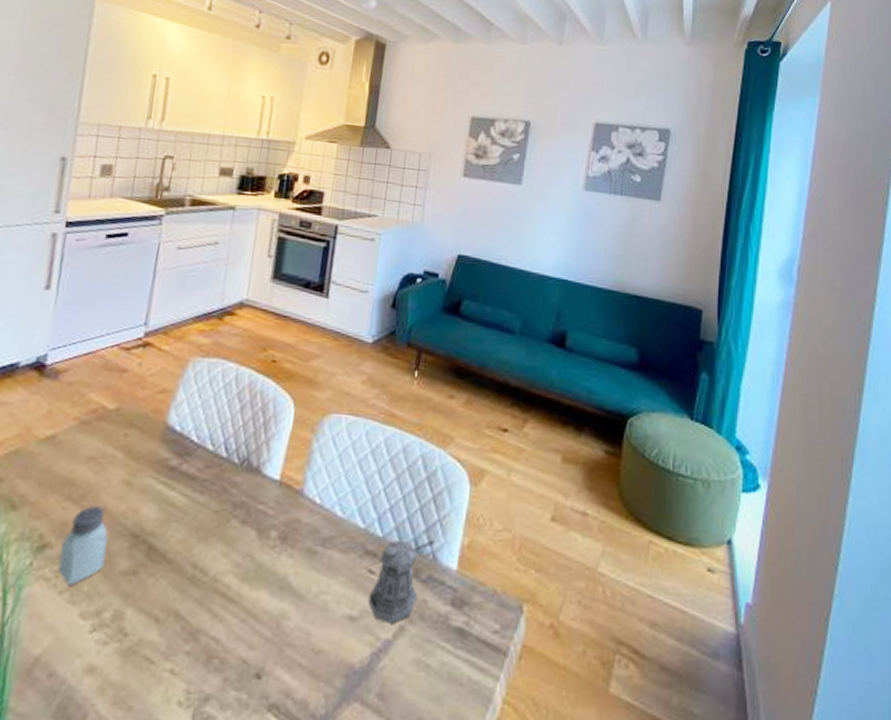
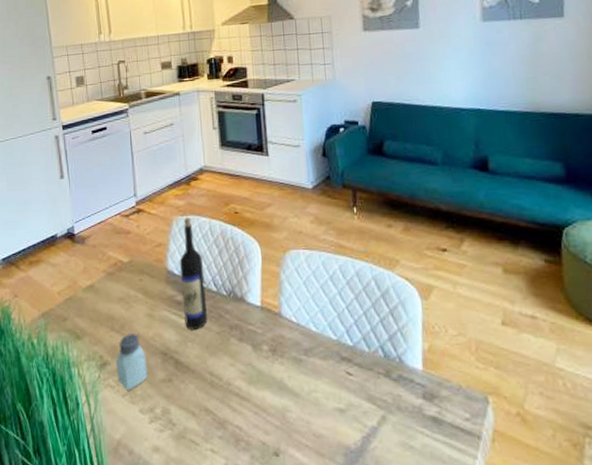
wine bottle: none [173,360,218,507] -> present [179,218,208,330]
pepper shaker: present [368,539,436,624] -> none [351,346,399,414]

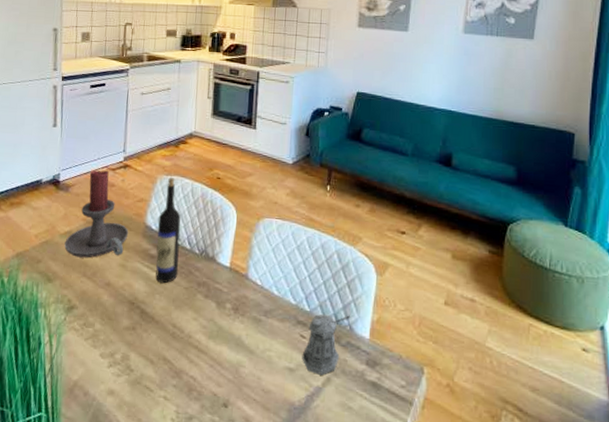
candle holder: none [88,217,152,311] -> present [64,170,129,258]
saltshaker: present [116,334,148,391] -> none [82,281,114,335]
pepper shaker: none [351,346,399,414] -> present [302,313,351,375]

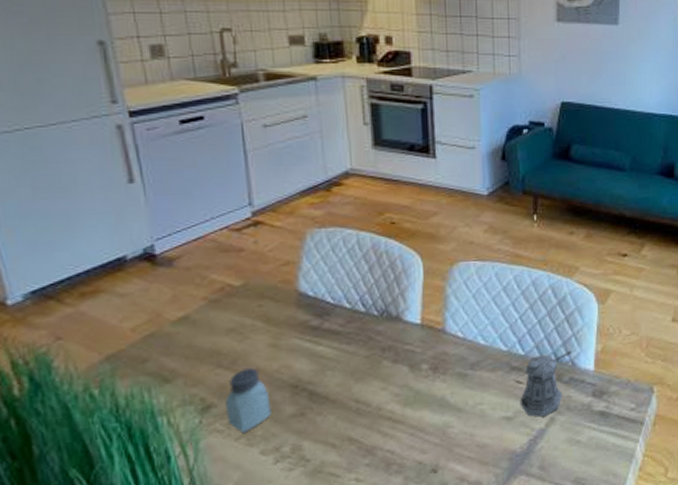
candle holder: present [64,170,129,258] -> none [180,231,276,347]
saltshaker: none [82,281,114,335] -> present [225,368,272,433]
wine bottle: present [155,178,181,284] -> none [315,230,354,357]

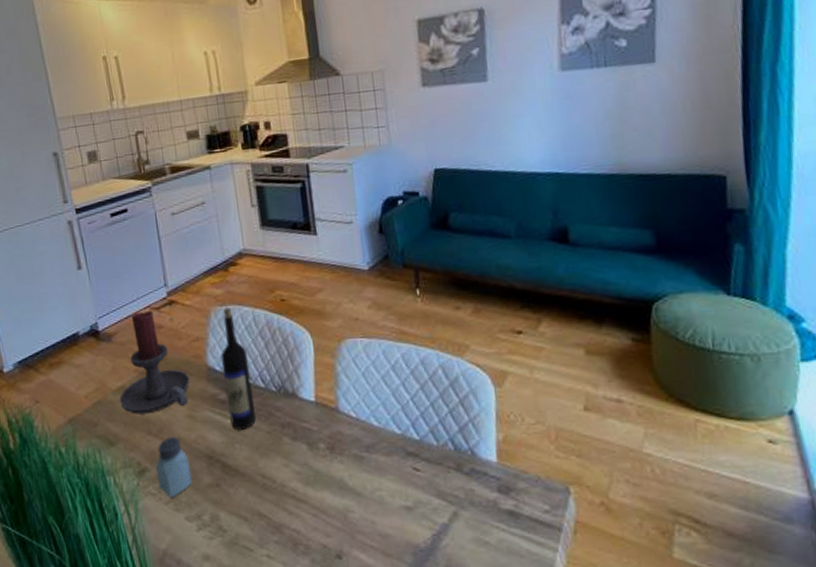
candle holder: none [180,231,276,347] -> present [119,310,191,414]
wine bottle: none [315,230,354,357] -> present [220,308,257,431]
pepper shaker: present [520,350,573,417] -> none [419,438,471,510]

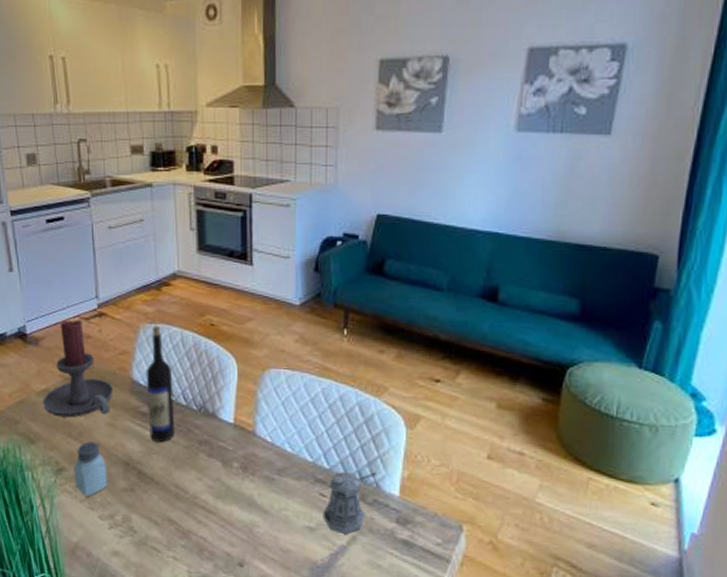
pepper shaker: none [419,438,471,510] -> present [323,471,378,534]

